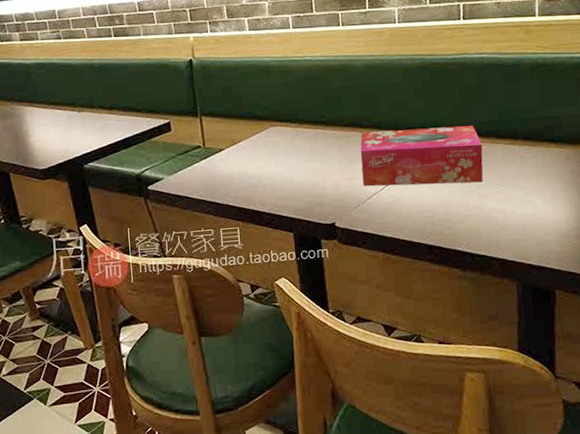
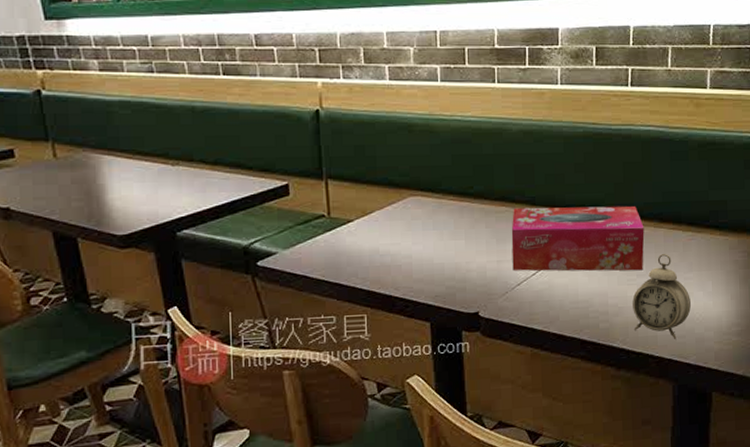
alarm clock: none [474,167,531,243] -> present [632,254,691,339]

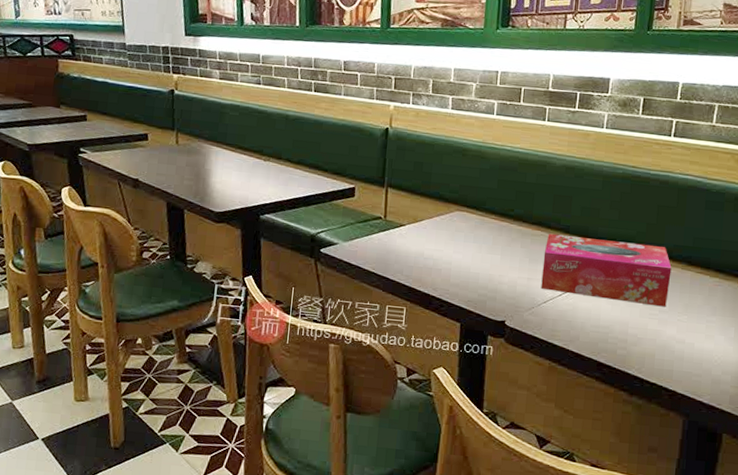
alarm clock: present [632,254,691,339] -> none [651,295,711,377]

